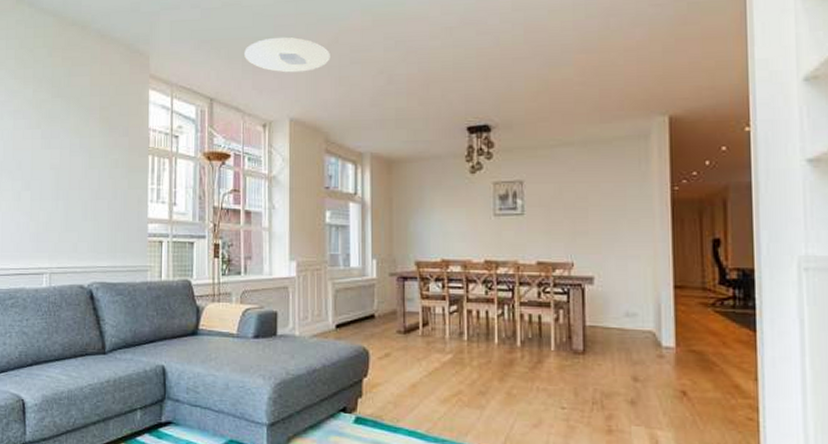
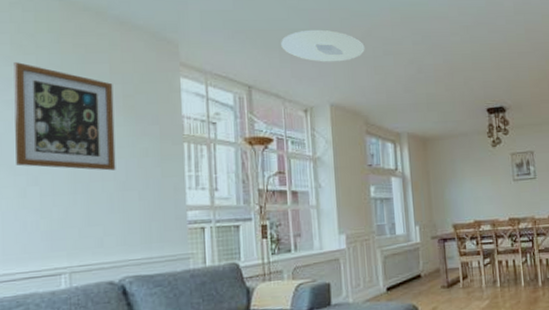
wall art: none [14,75,92,180] -> present [14,62,116,171]

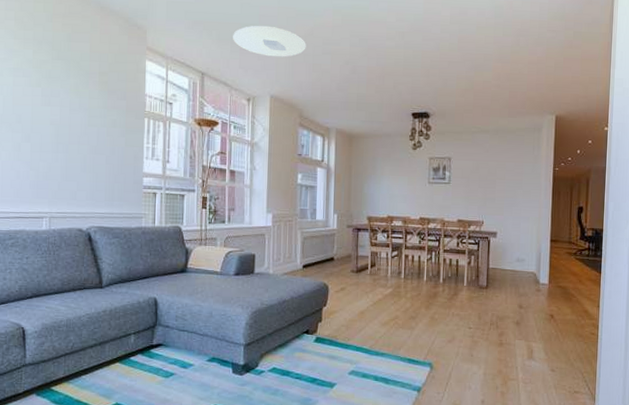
wall art: present [14,62,116,171] -> none [14,36,92,136]

